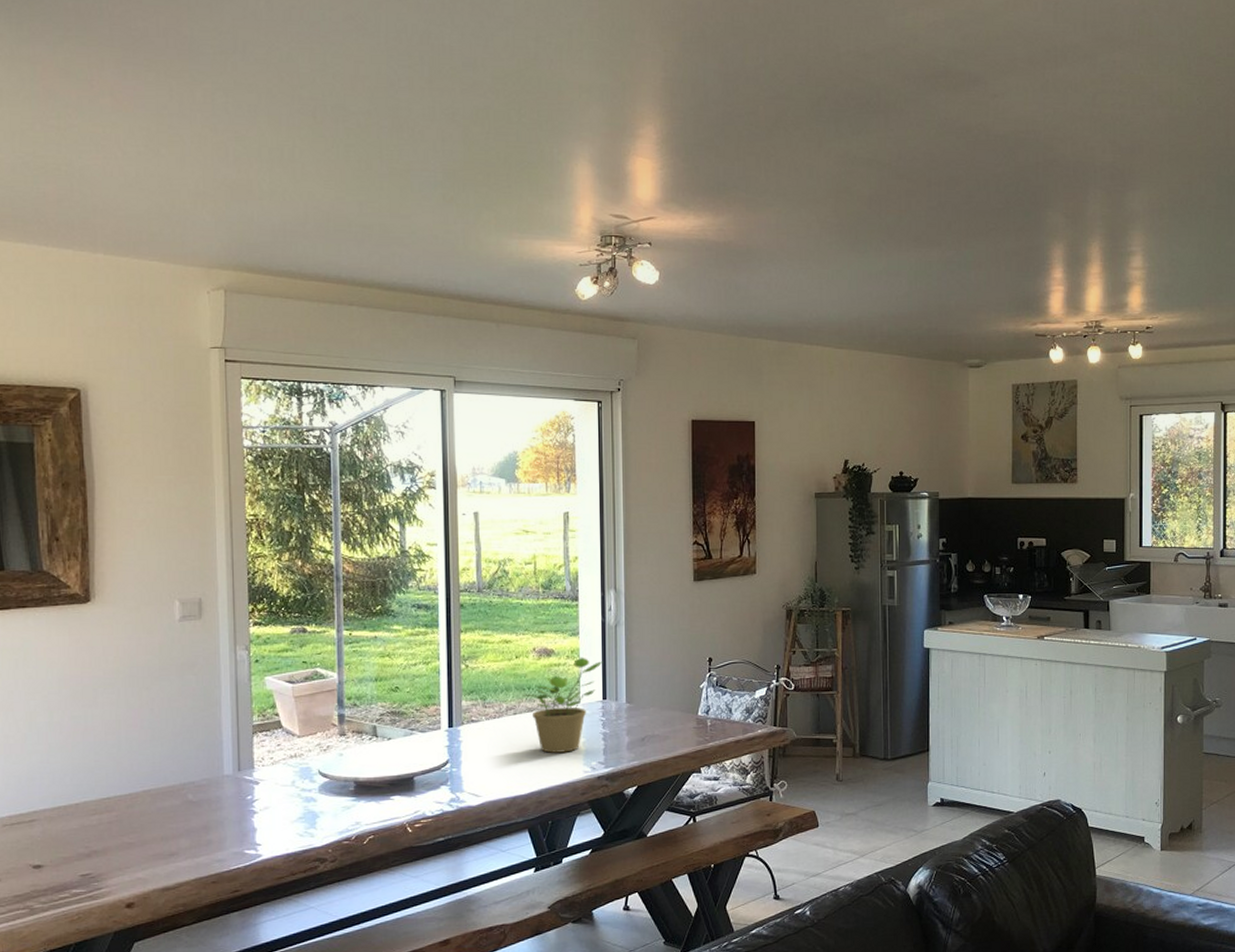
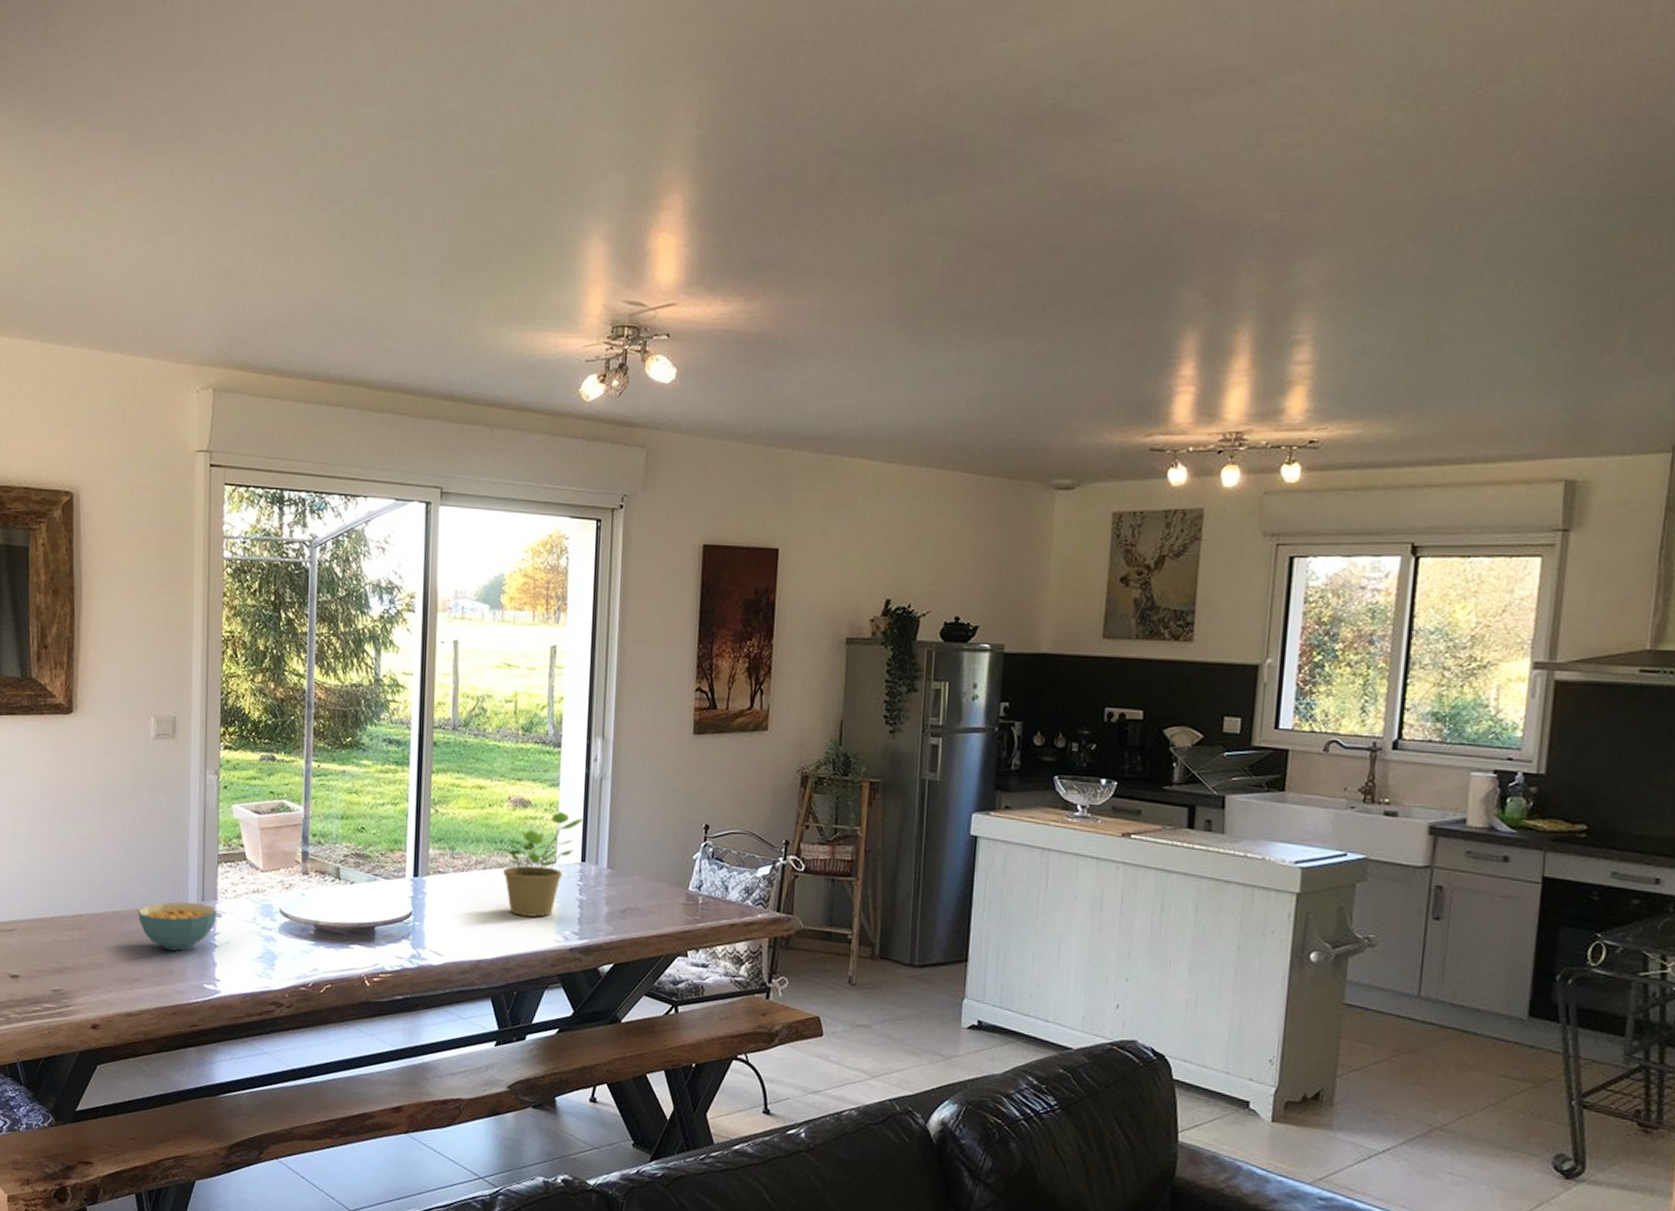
cereal bowl: none [171,774,255,822] -> present [138,902,217,951]

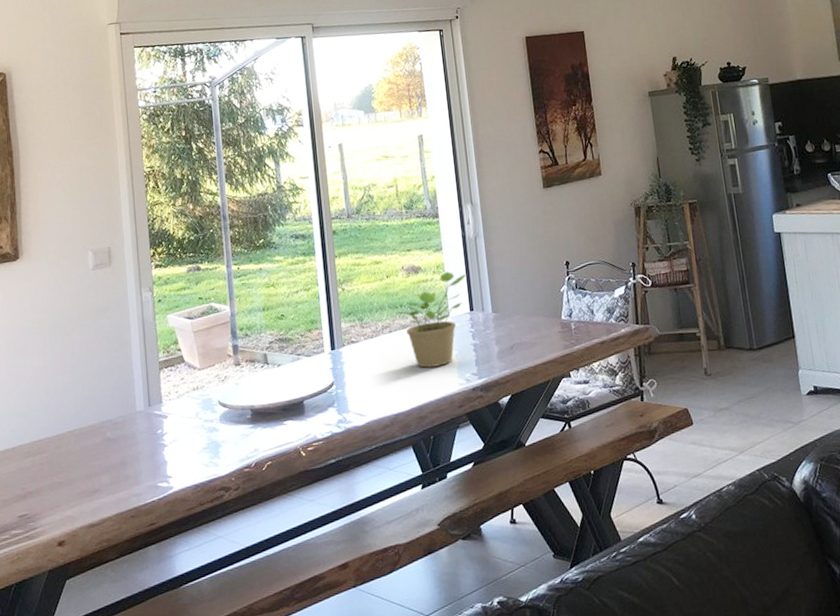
cereal bowl: present [138,902,217,951] -> none [92,409,164,458]

